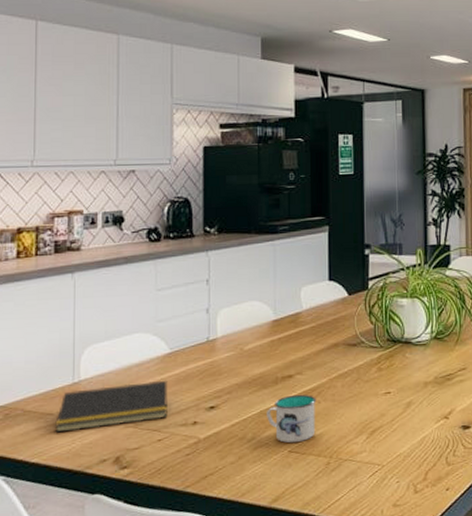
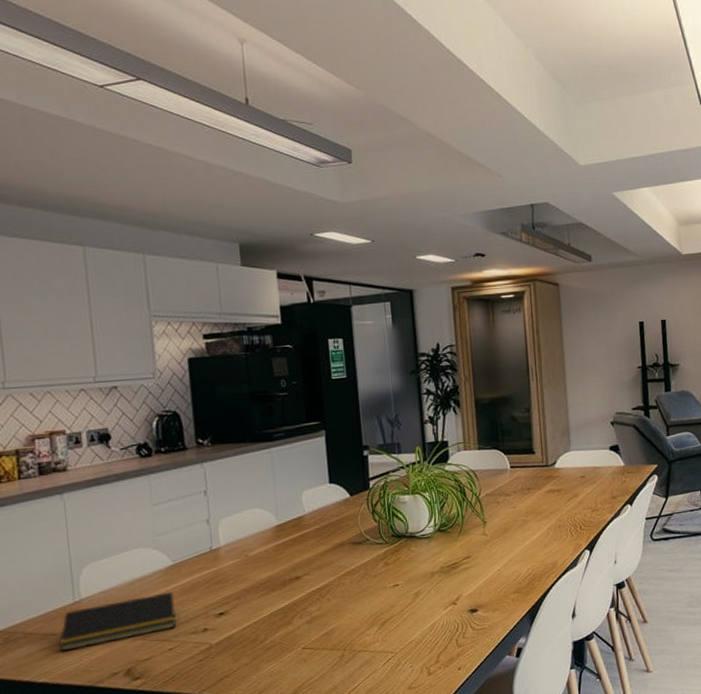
mug: present [267,394,317,443] -> none [277,593,328,641]

